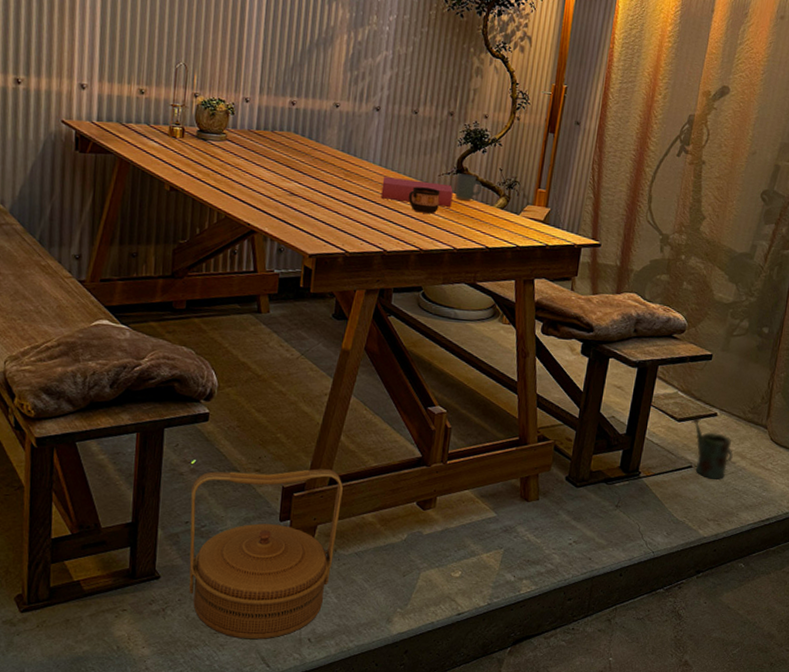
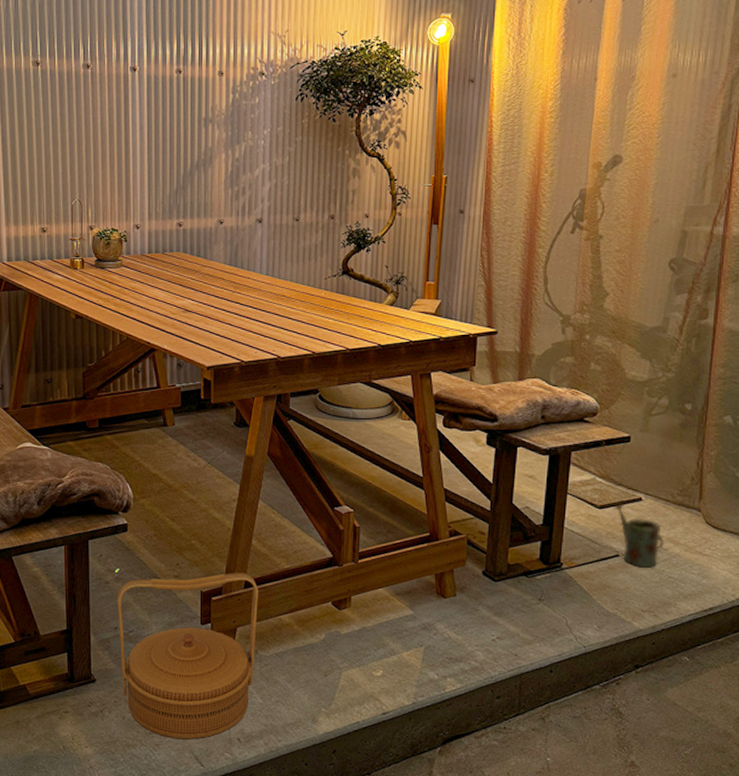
book: present [381,177,453,207] -> none [270,285,341,308]
cup: present [408,186,440,214] -> none [297,292,328,317]
mug: present [455,173,483,201] -> none [343,275,370,301]

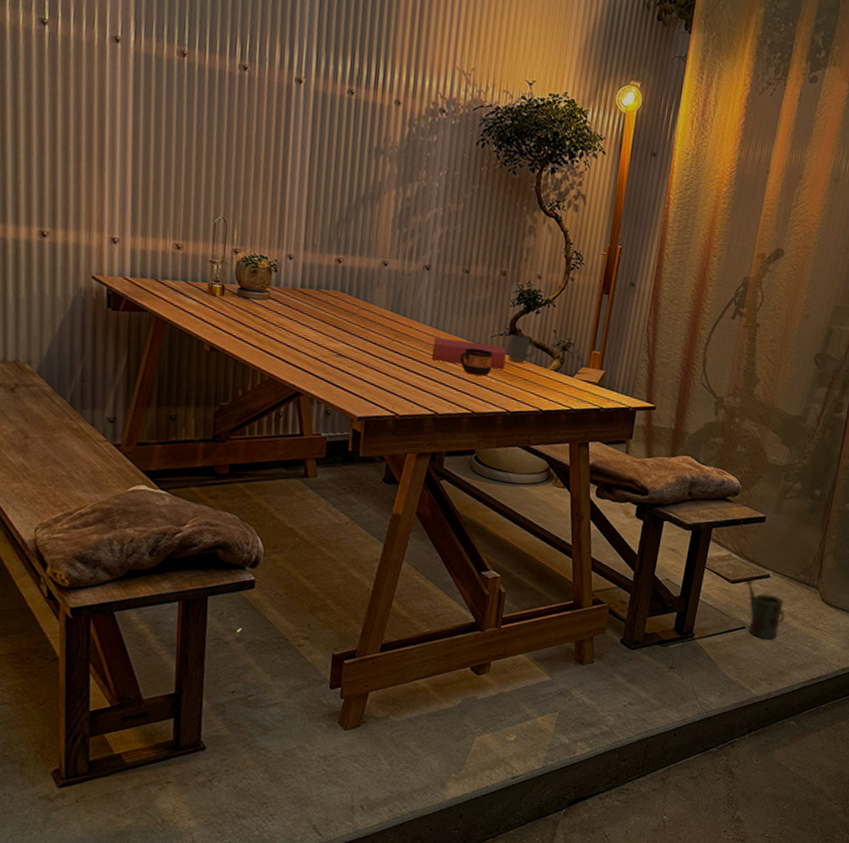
woven basket: present [117,573,258,740] -> none [236,635,395,809]
book: none [270,285,341,308] -> present [432,338,506,369]
cup: none [297,292,328,317] -> present [459,348,493,376]
mug: none [343,275,370,301] -> present [508,335,536,363]

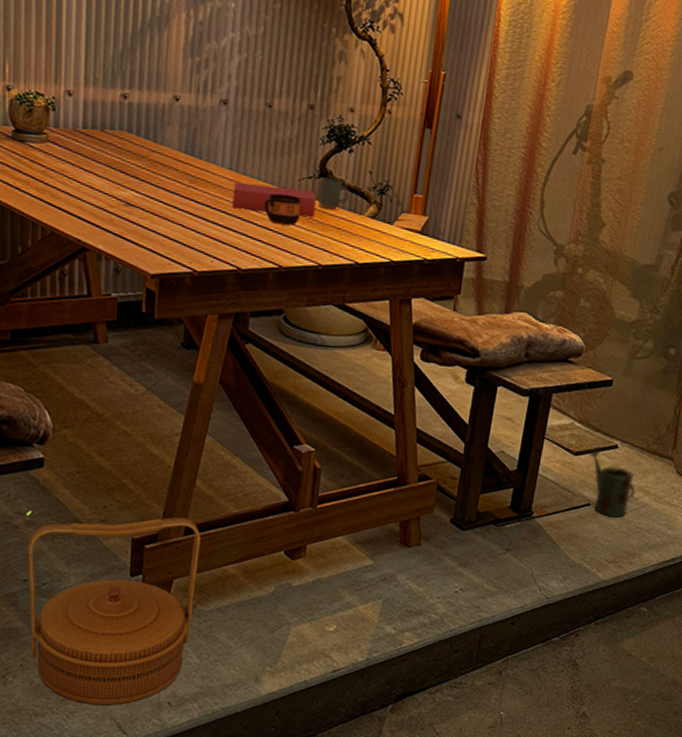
woven basket: none [236,635,395,809] -> present [27,517,201,706]

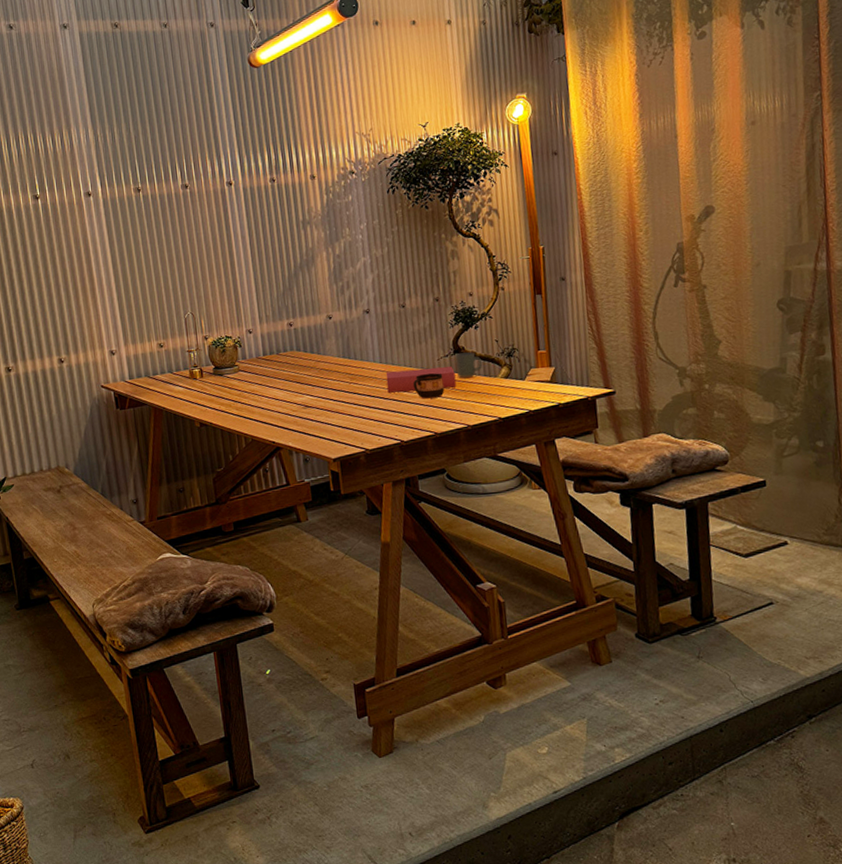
woven basket: present [27,517,201,706] -> none [270,661,417,840]
watering can: present [588,450,635,518] -> none [758,549,818,614]

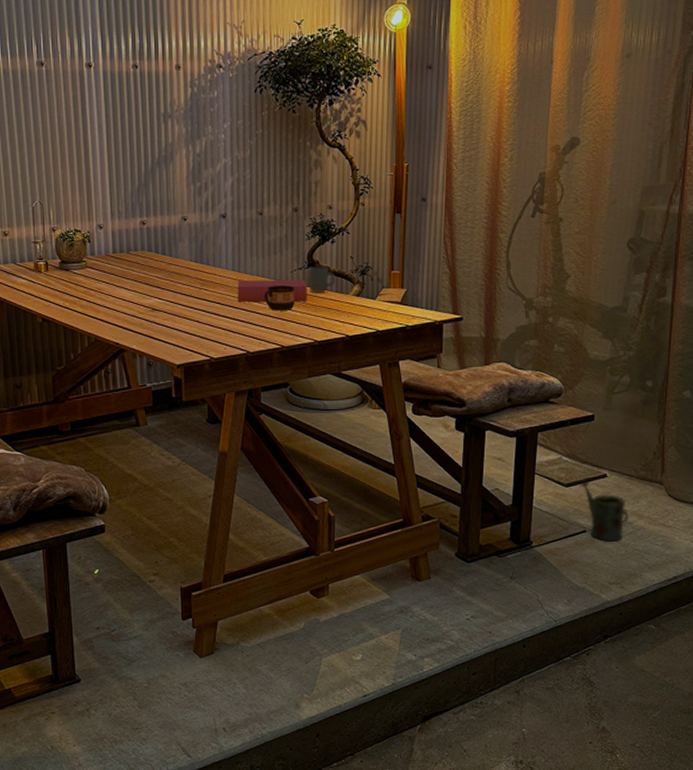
watering can: none [758,549,818,614] -> present [579,480,629,542]

